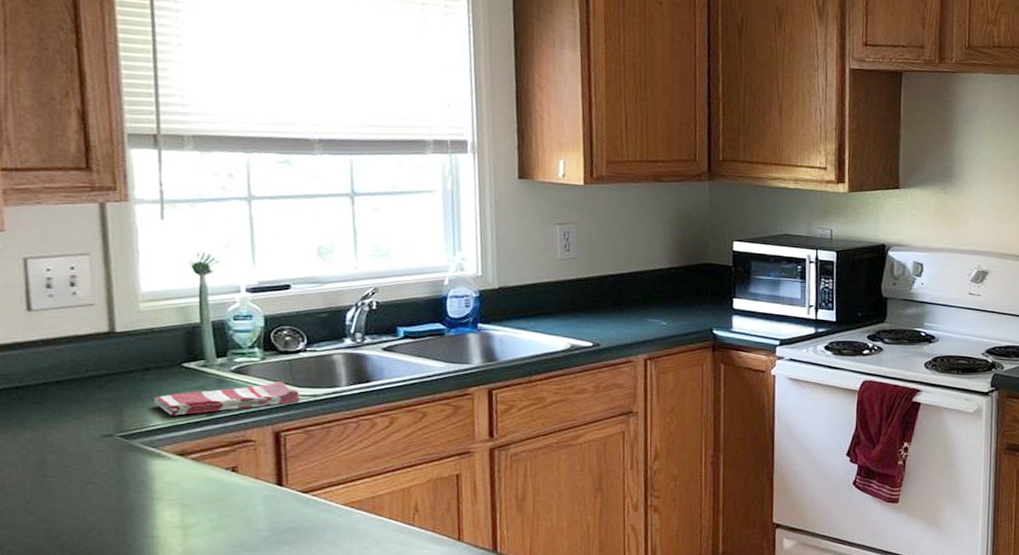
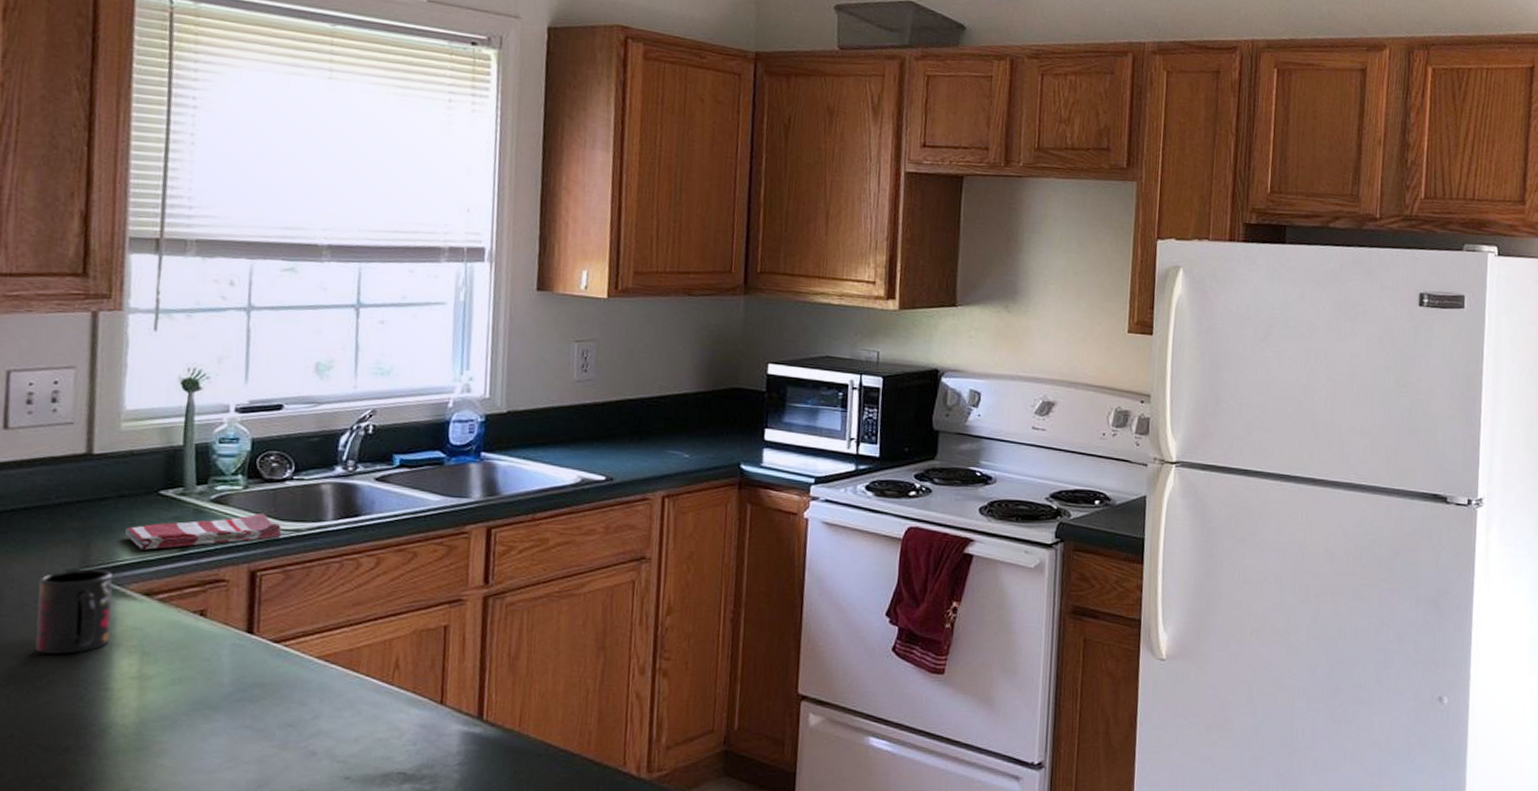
mug: none [78,434,150,508] -> present [35,569,113,654]

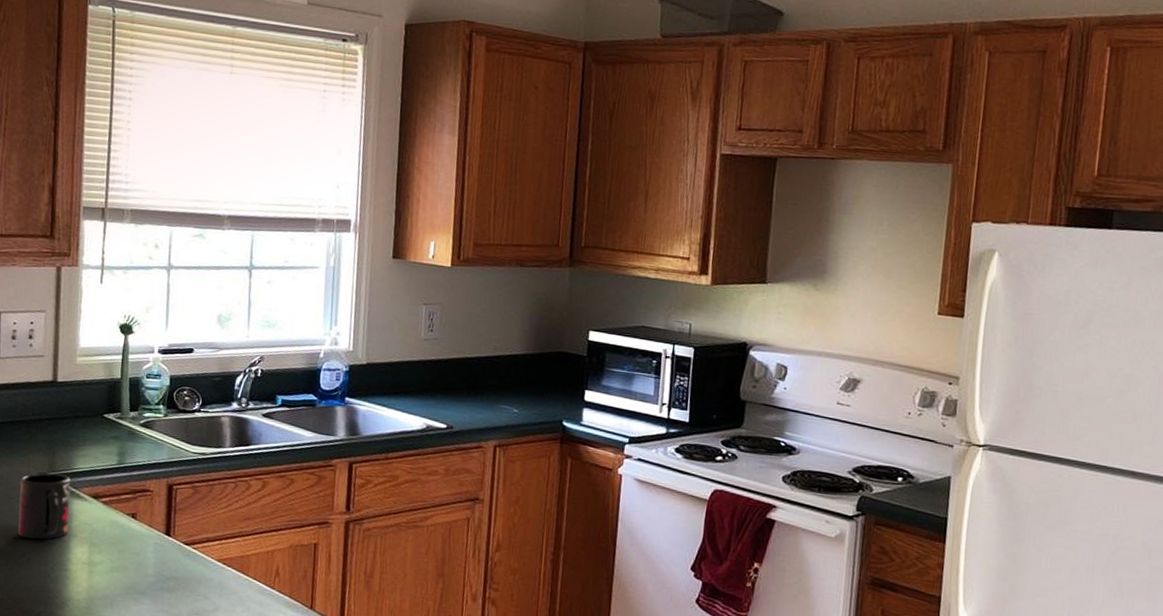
dish towel: present [125,513,281,550] -> none [79,438,191,462]

